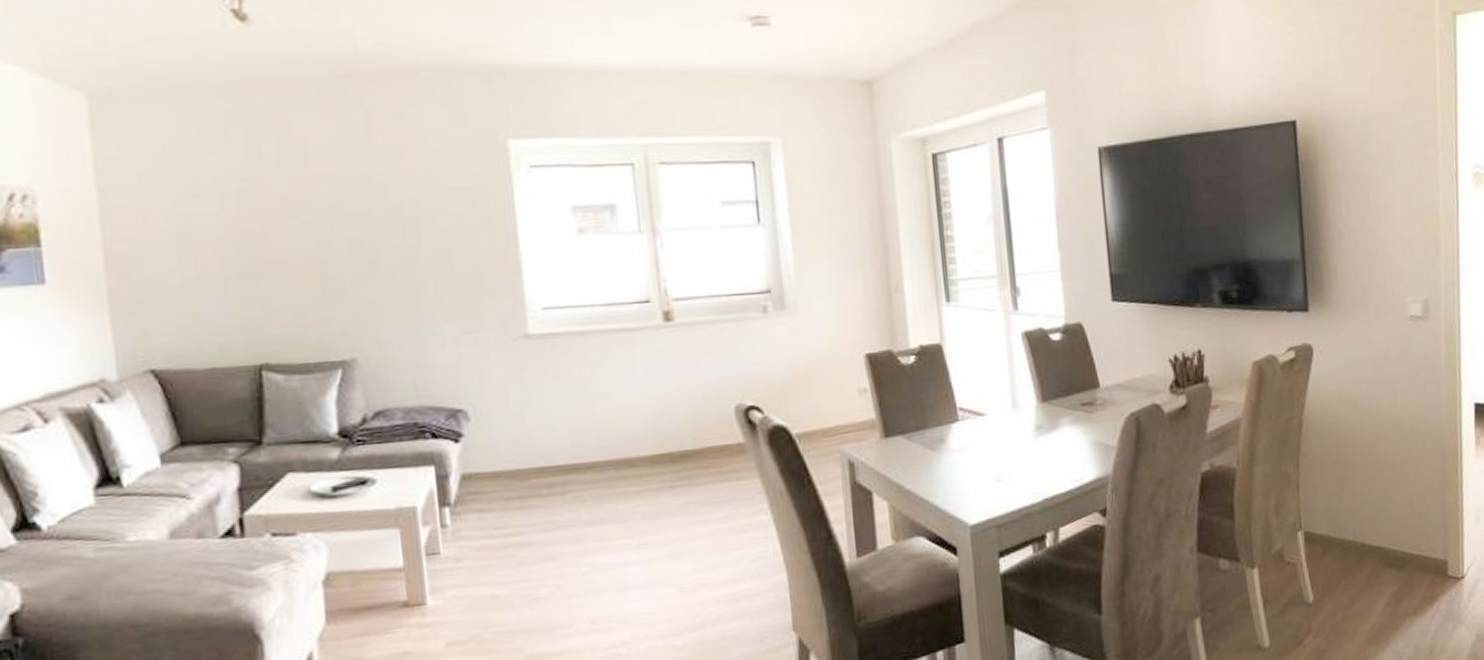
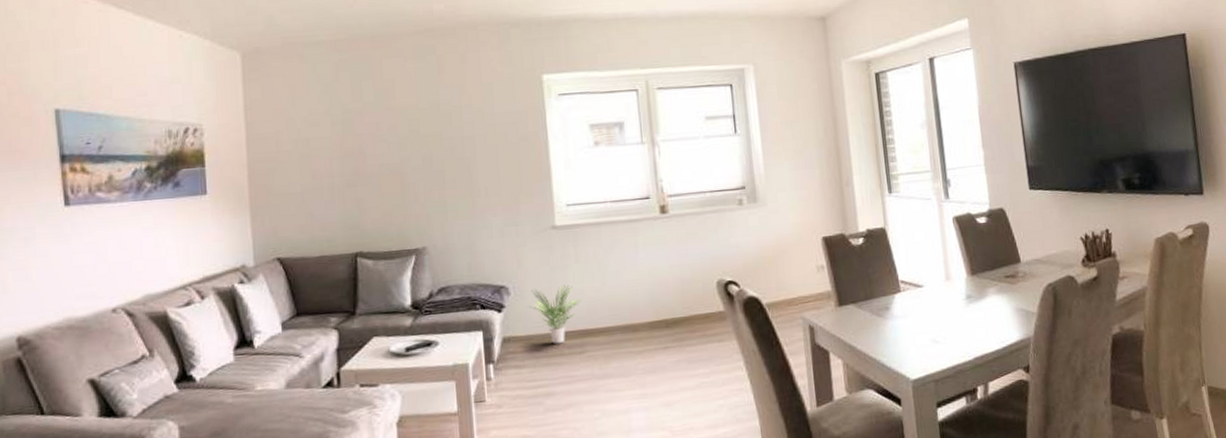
potted plant: none [497,408,562,483] -> present [530,284,580,344]

